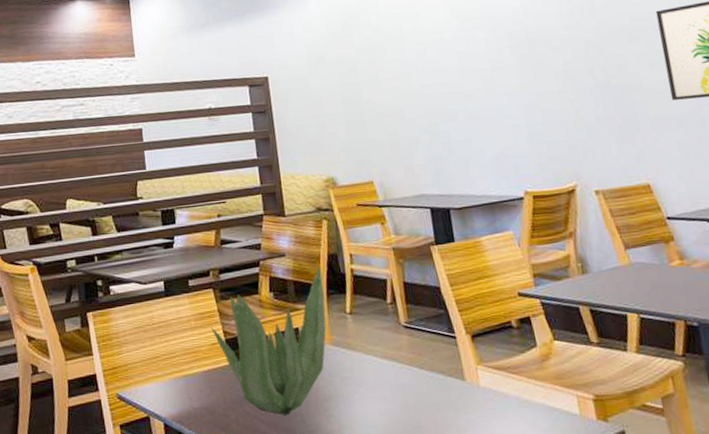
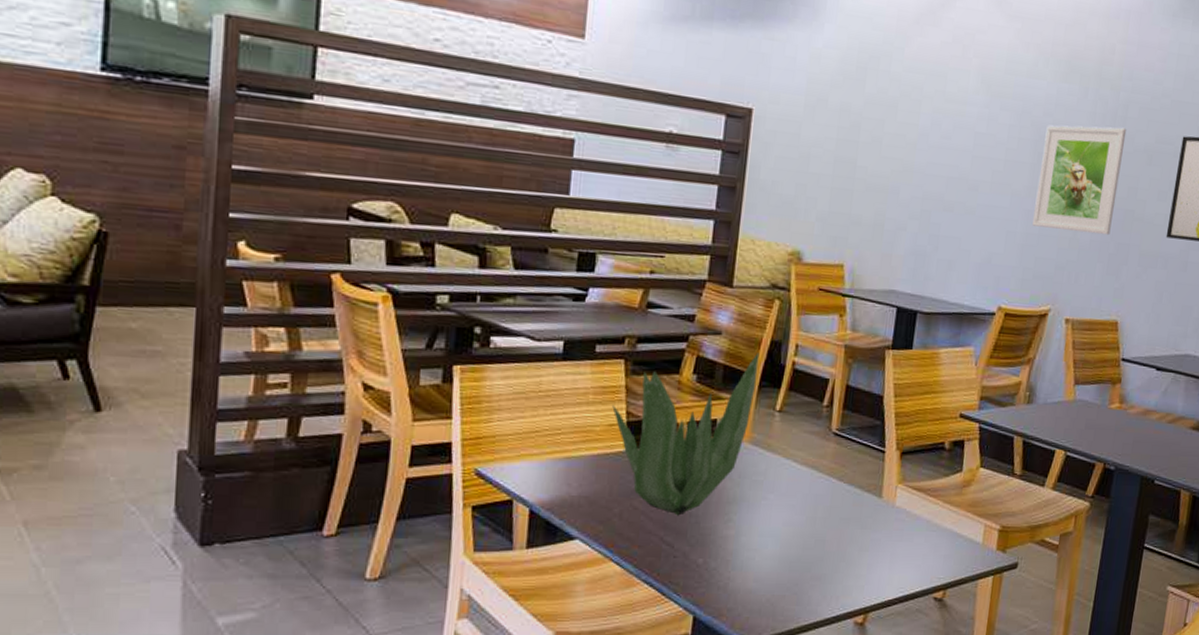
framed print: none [520,17,613,116] -> present [1032,125,1127,236]

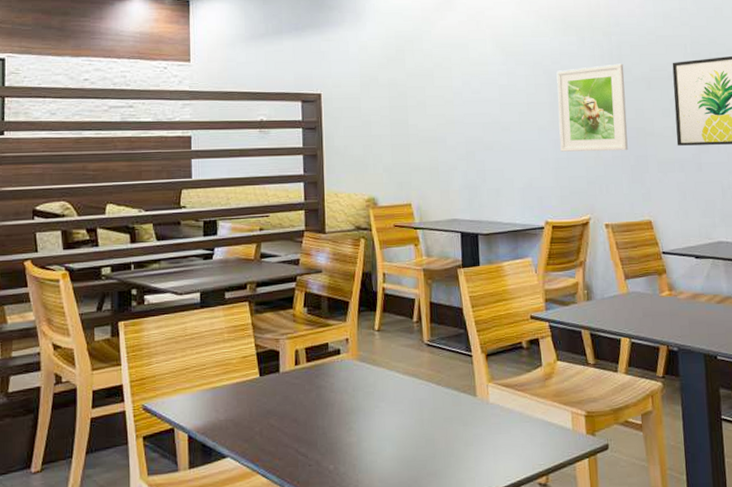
plant: present [612,353,760,516] -> none [244,284,356,429]

